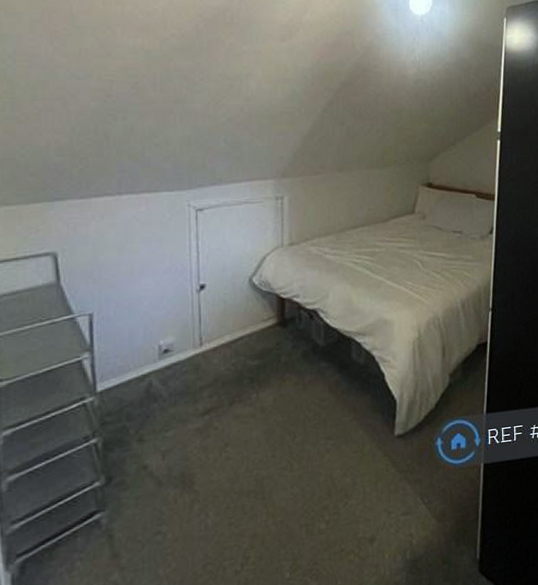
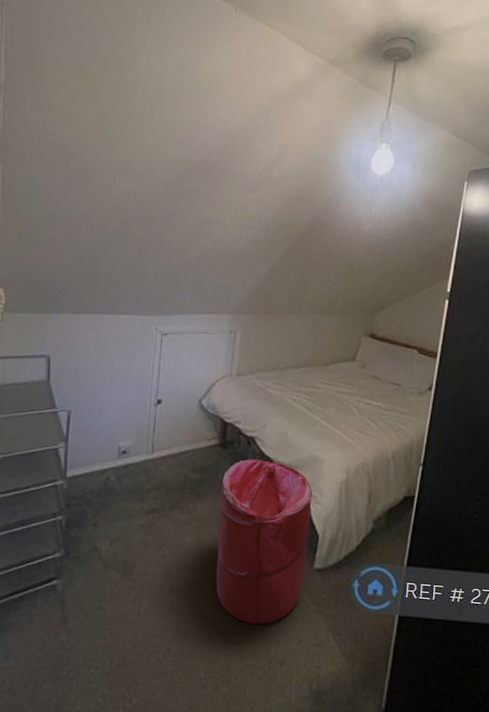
laundry hamper: none [285,332,386,509] -> present [215,459,313,625]

